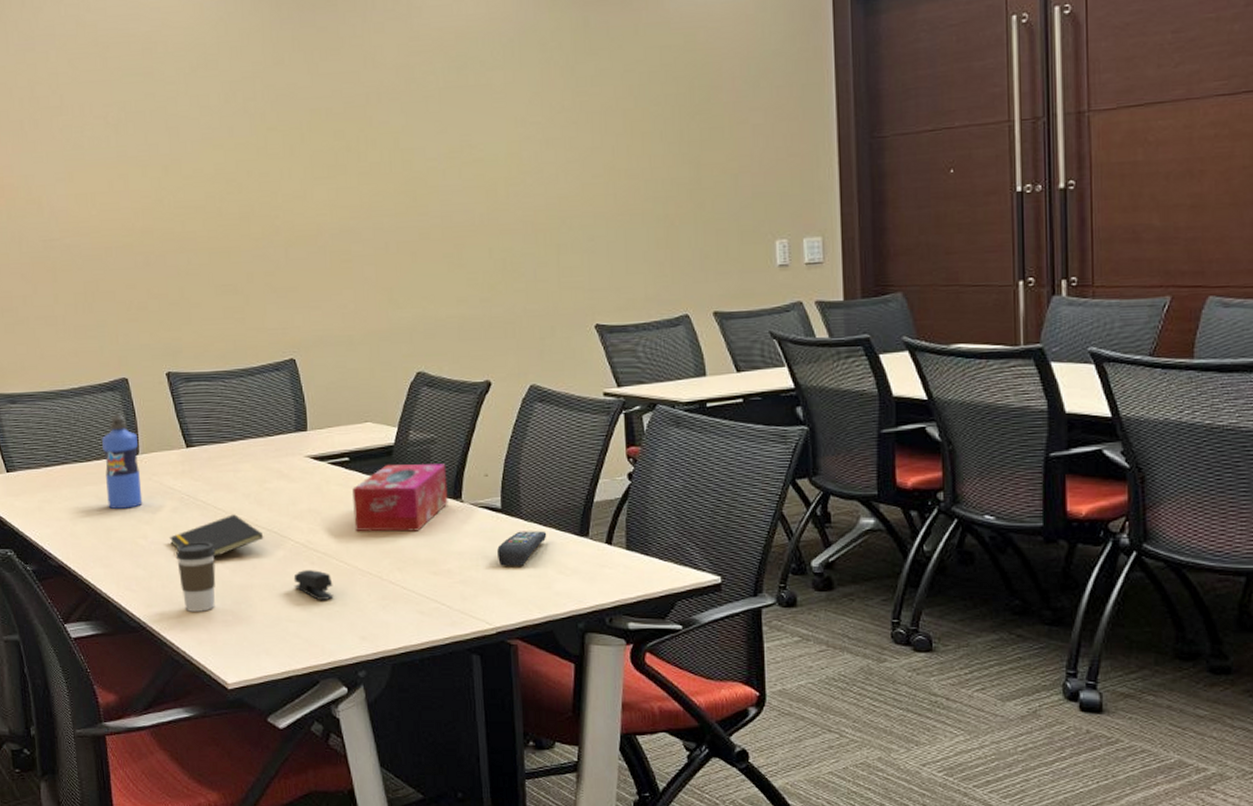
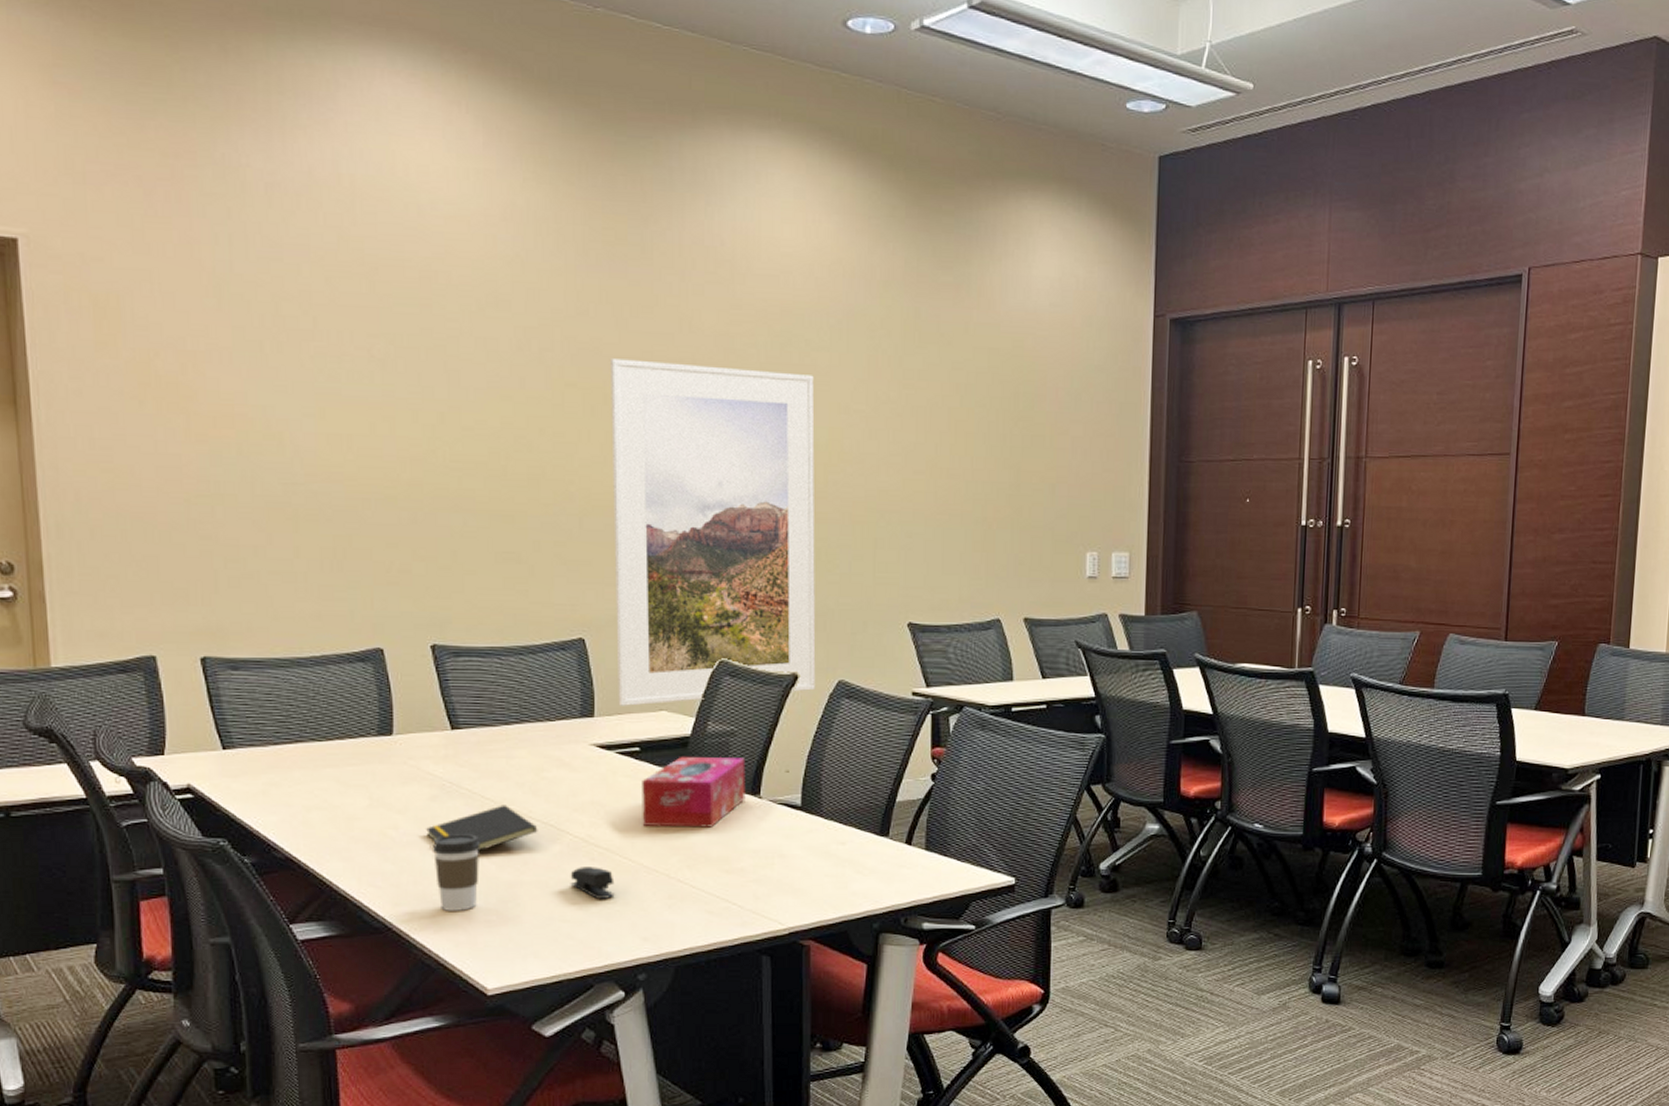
water bottle: present [102,414,143,509] -> none [348,689,395,795]
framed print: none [305,94,509,419] -> present [611,358,816,706]
remote control: present [497,531,547,566] -> none [795,829,847,865]

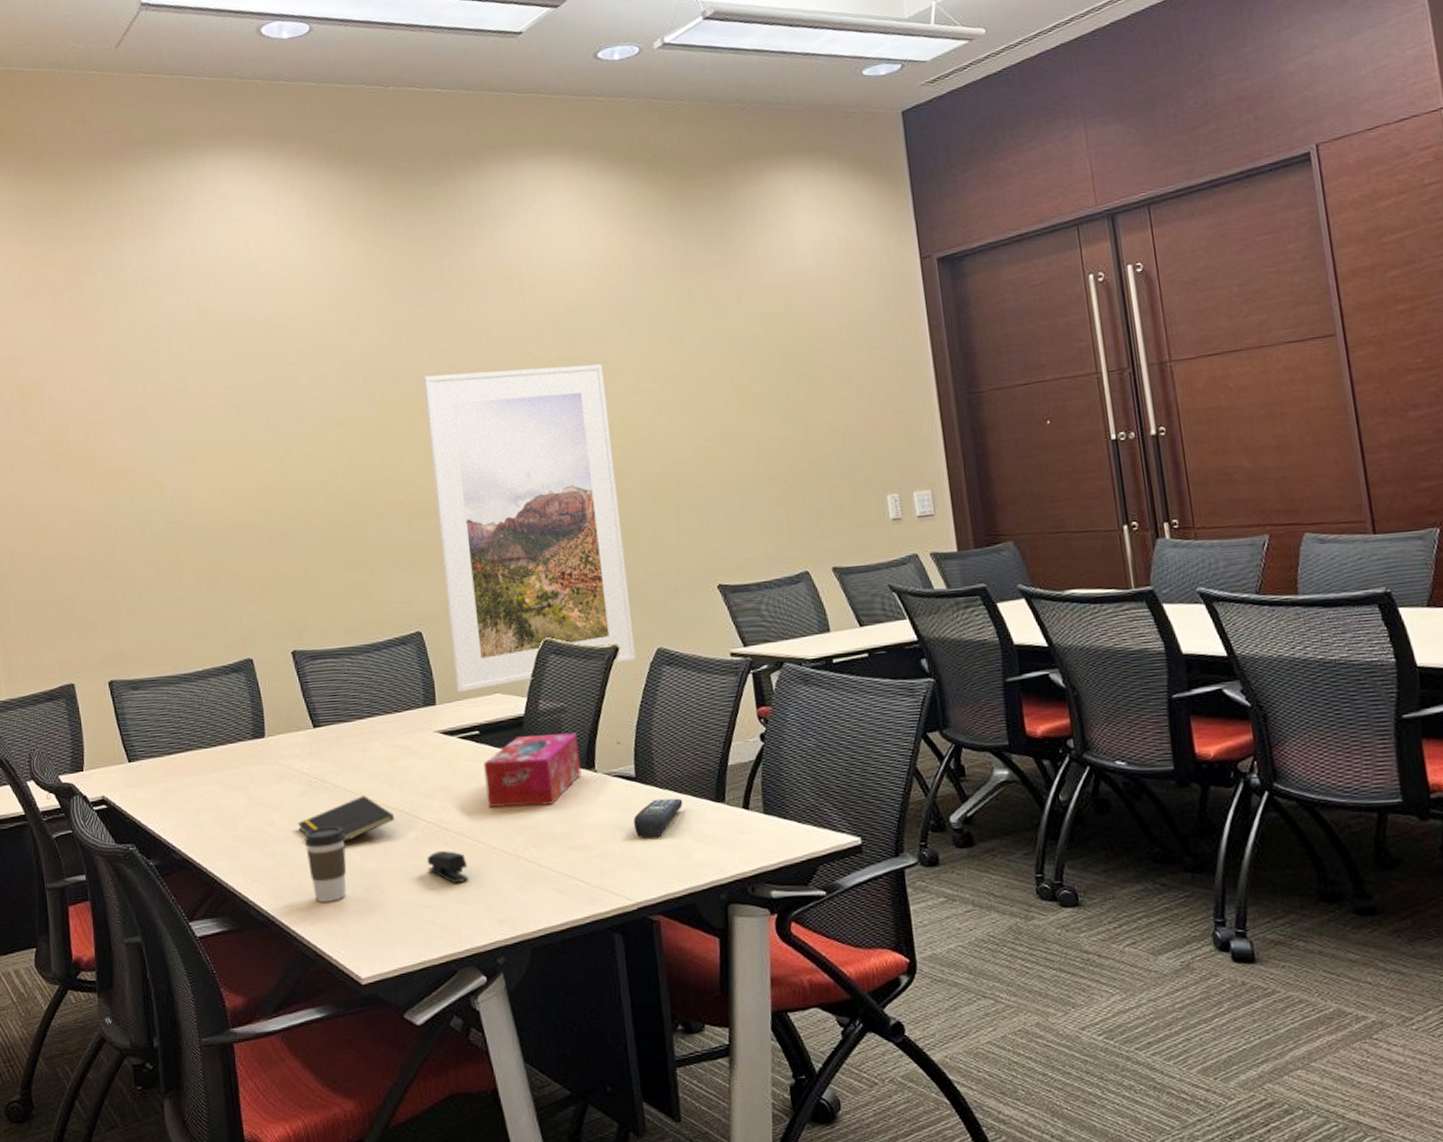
remote control: none [795,829,847,865] -> present [634,798,683,838]

